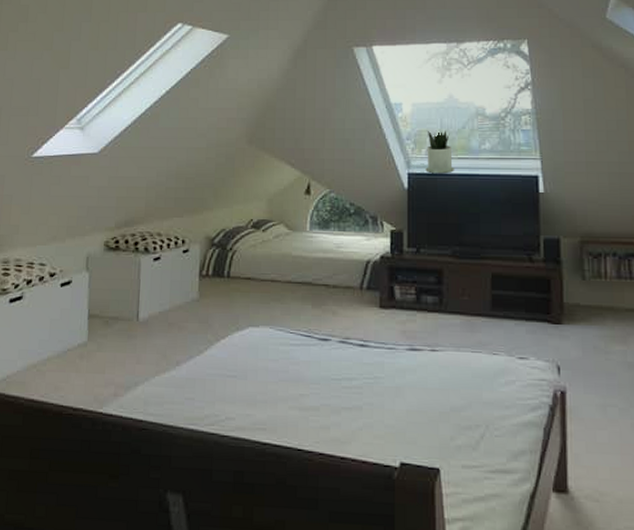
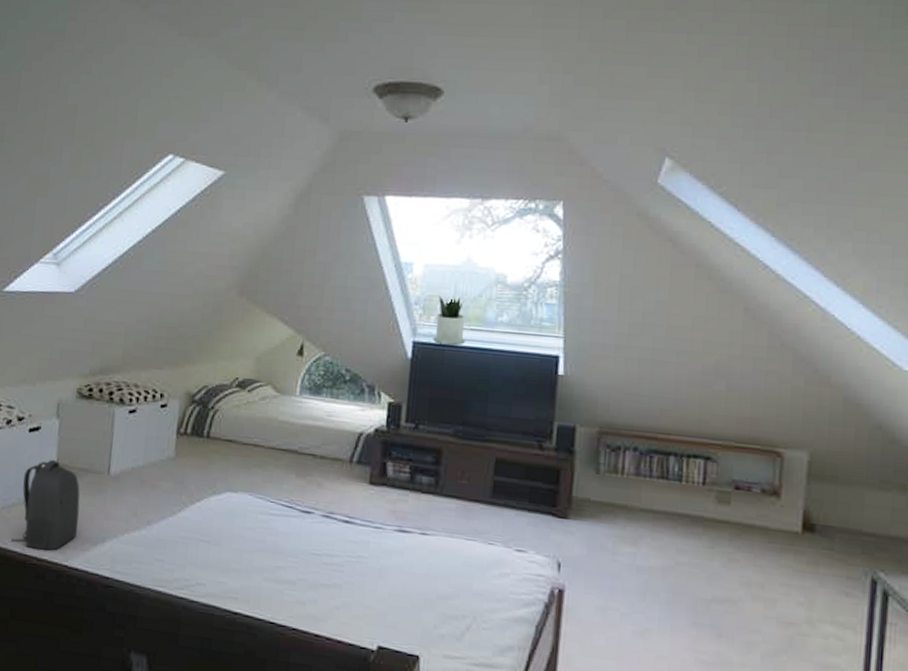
backpack: none [48,310,112,399] -> present [12,459,80,551]

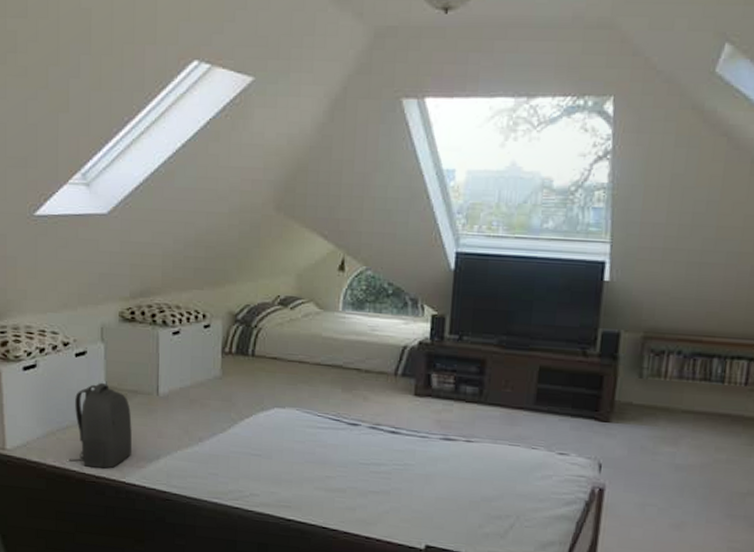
planter: present [433,295,467,346] -> none [476,203,511,255]

